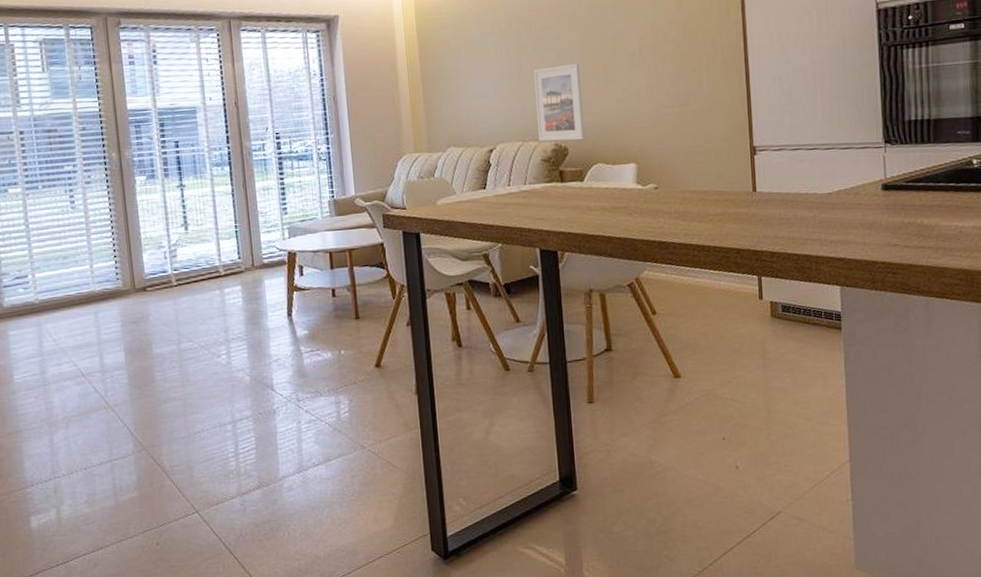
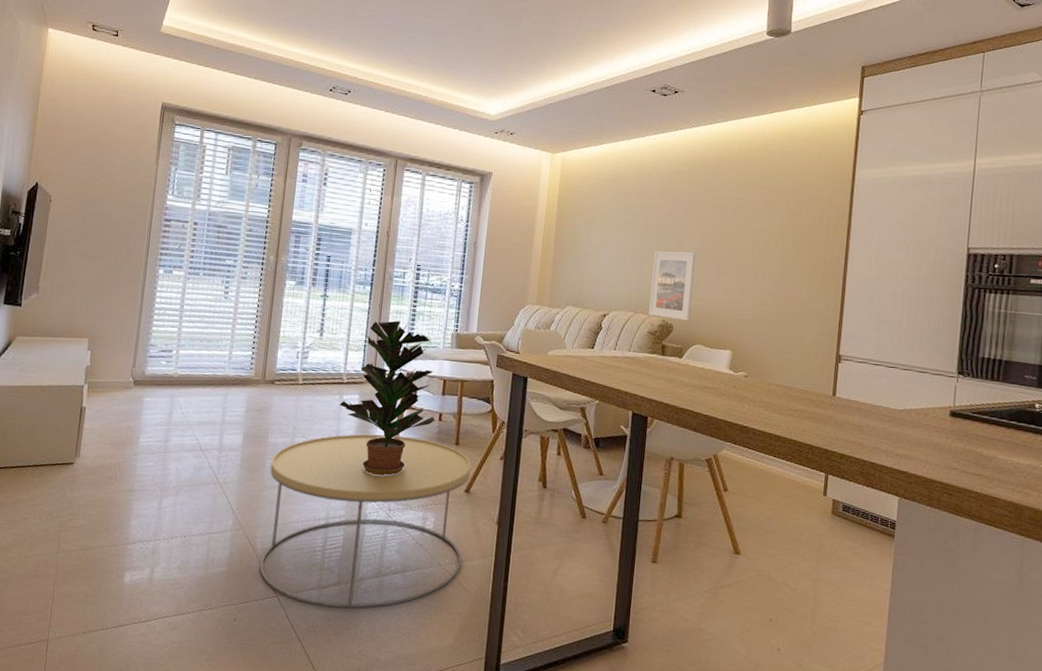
coffee table: none [160,319,386,514] -> present [259,434,471,609]
potted plant: none [221,198,328,367] -> present [339,320,435,476]

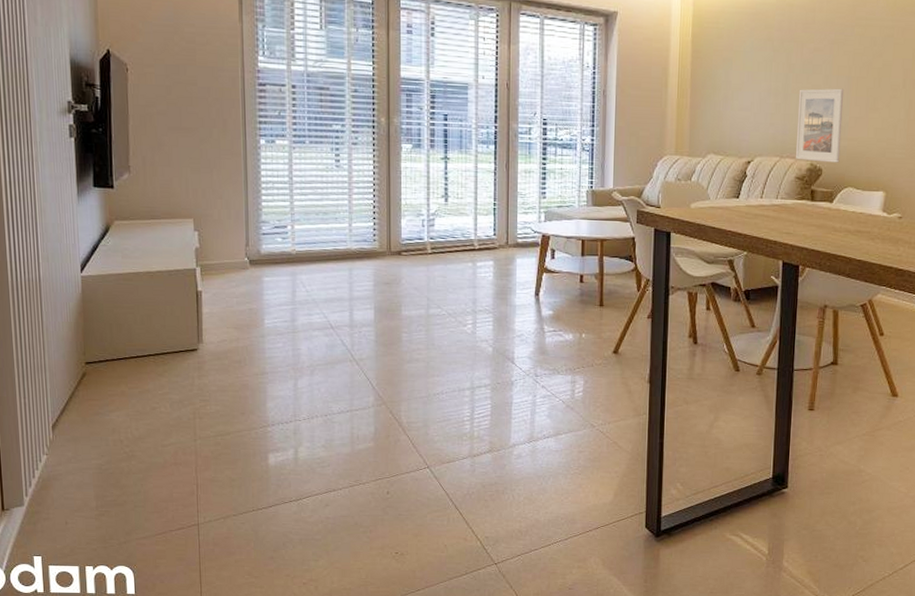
coffee table: present [259,434,471,609] -> none [407,300,617,475]
potted plant: present [339,320,435,476] -> none [473,180,576,342]

